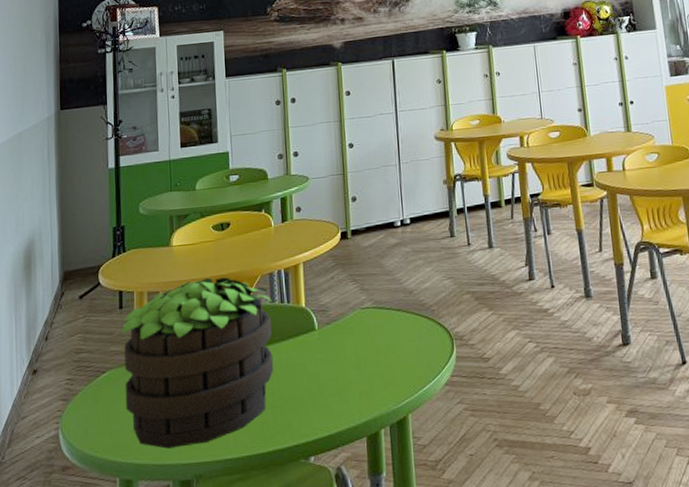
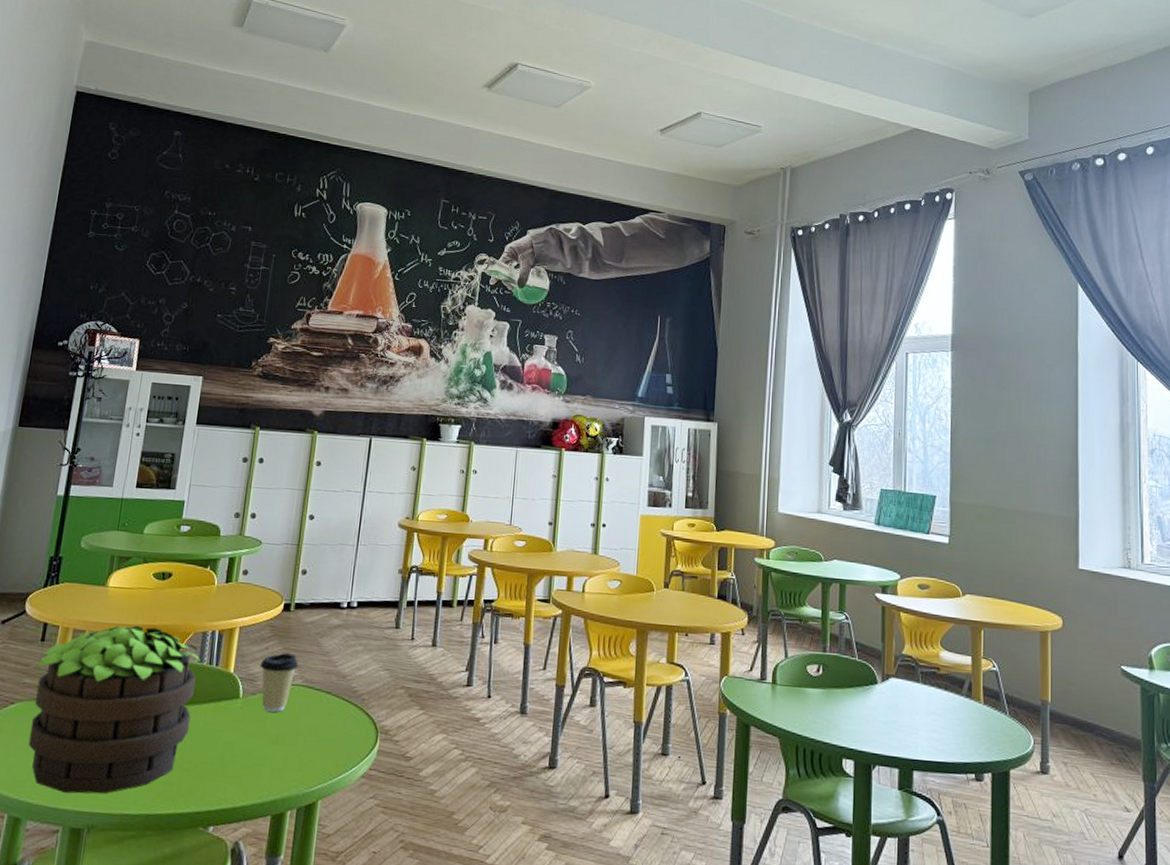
coffee cup: none [329,278,366,338] -> present [260,652,299,712]

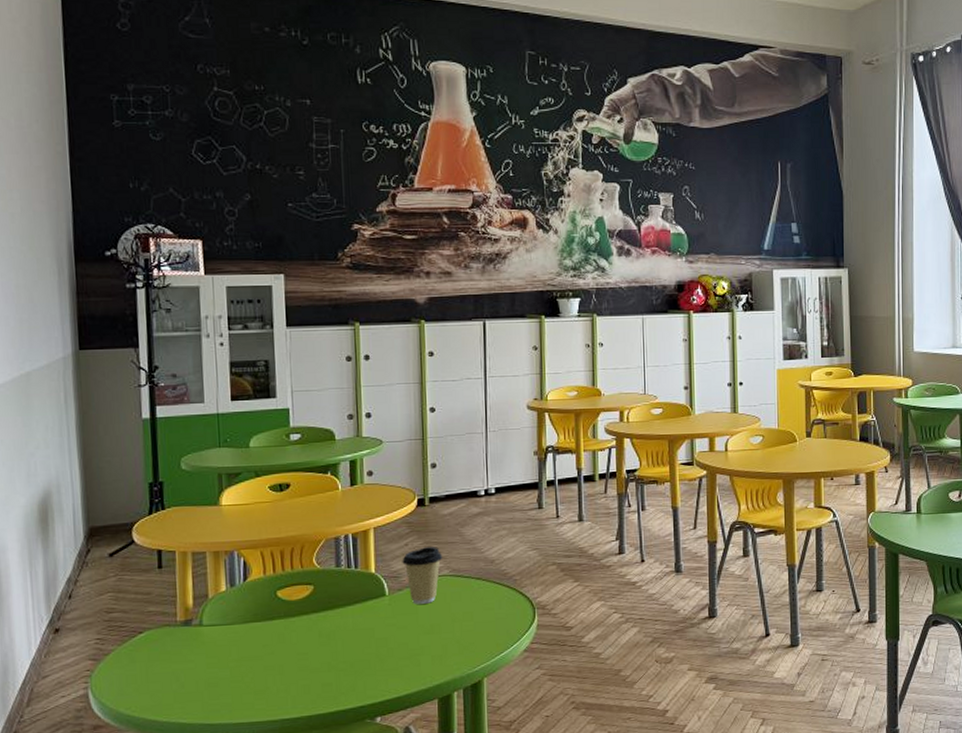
potted plant: present [28,625,201,794] -> none [161,539,338,709]

